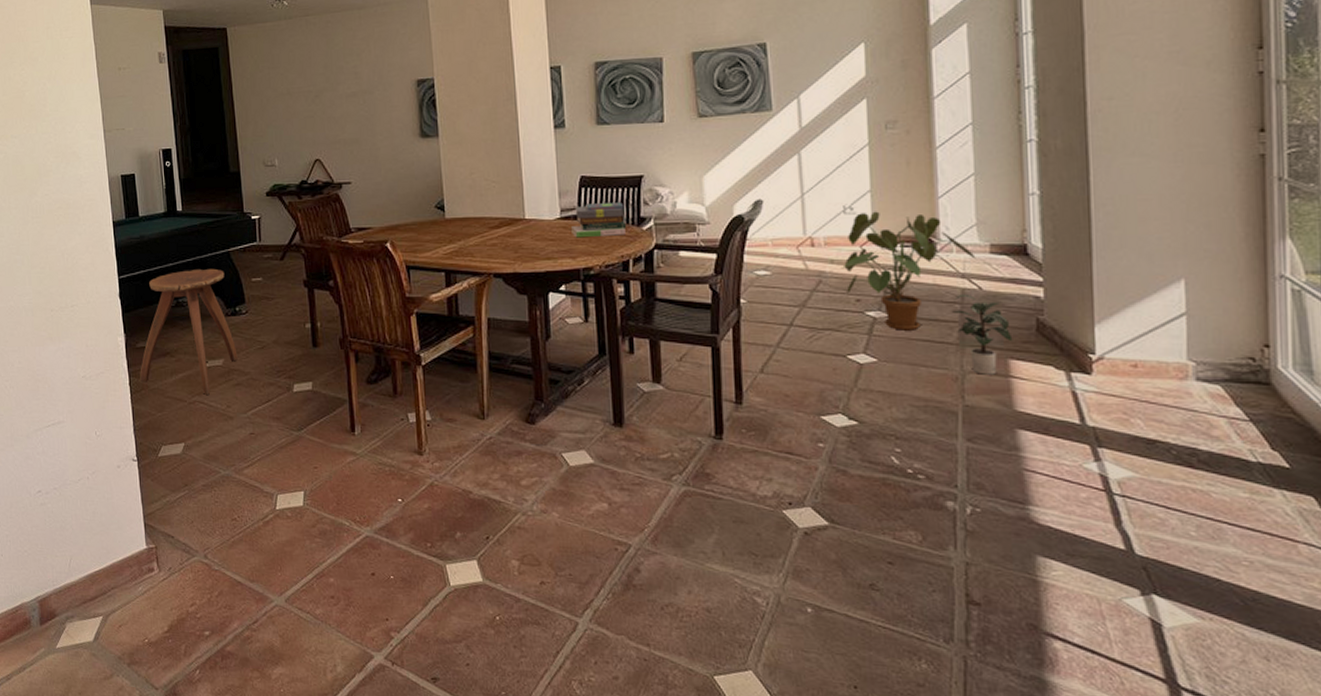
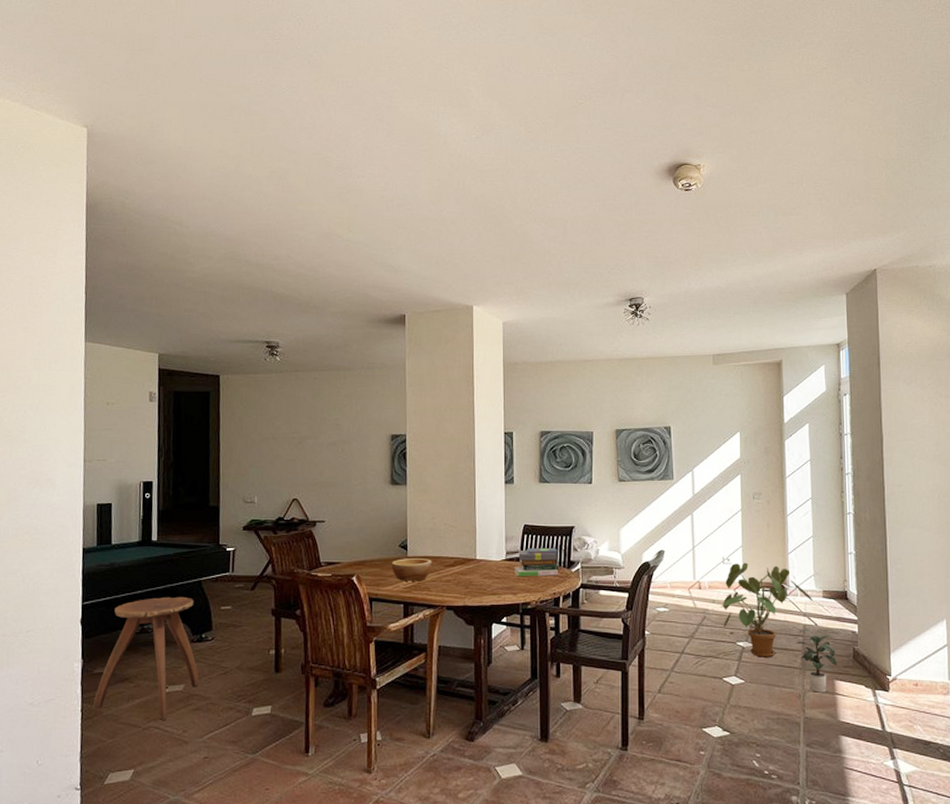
bowl: none [427,220,474,247] -> present [391,558,432,581]

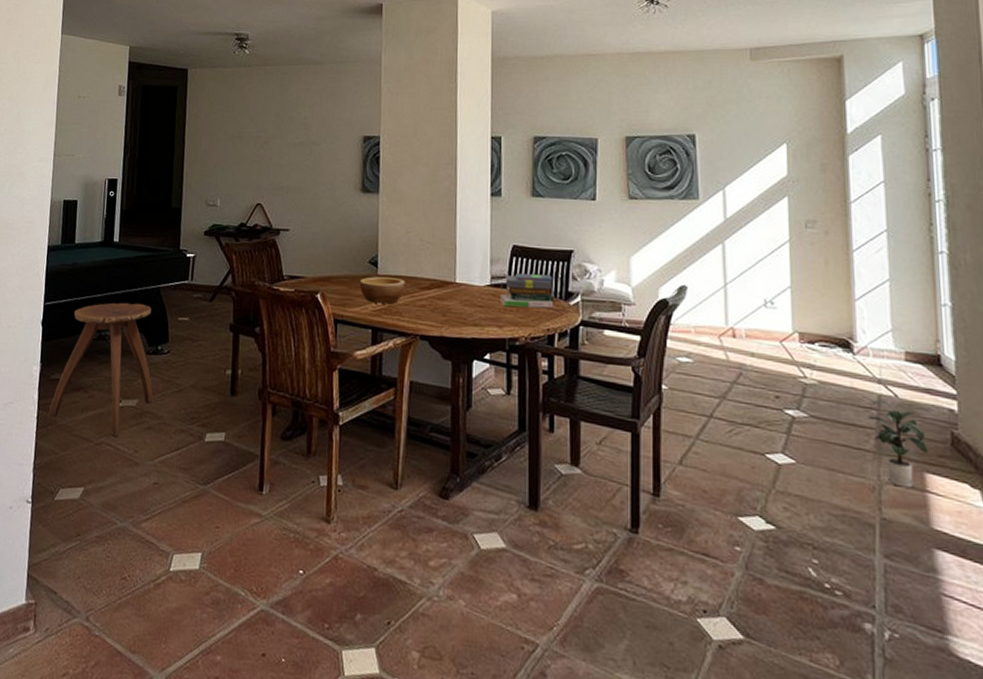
house plant: present [720,562,816,658] -> none [761,307,895,434]

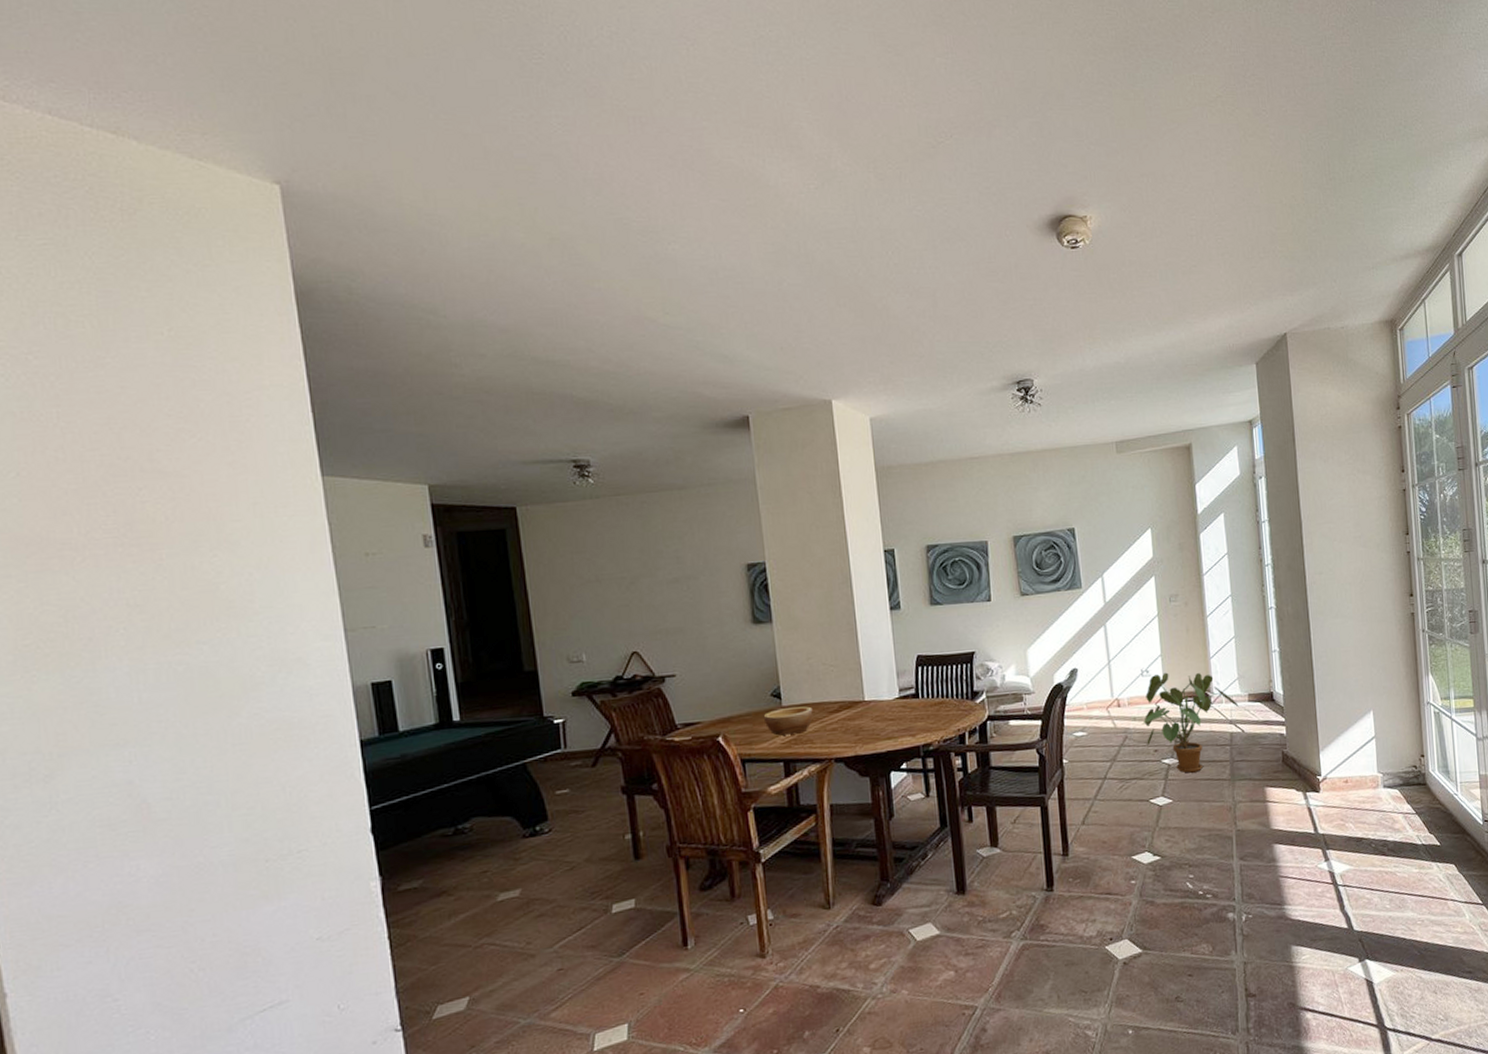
stool: present [49,302,153,438] -> none [404,784,540,935]
books: present [500,273,554,309] -> none [910,679,962,716]
house plant: none [761,307,895,434] -> present [1141,672,1242,773]
potted plant: present [868,399,929,488] -> none [1223,736,1267,803]

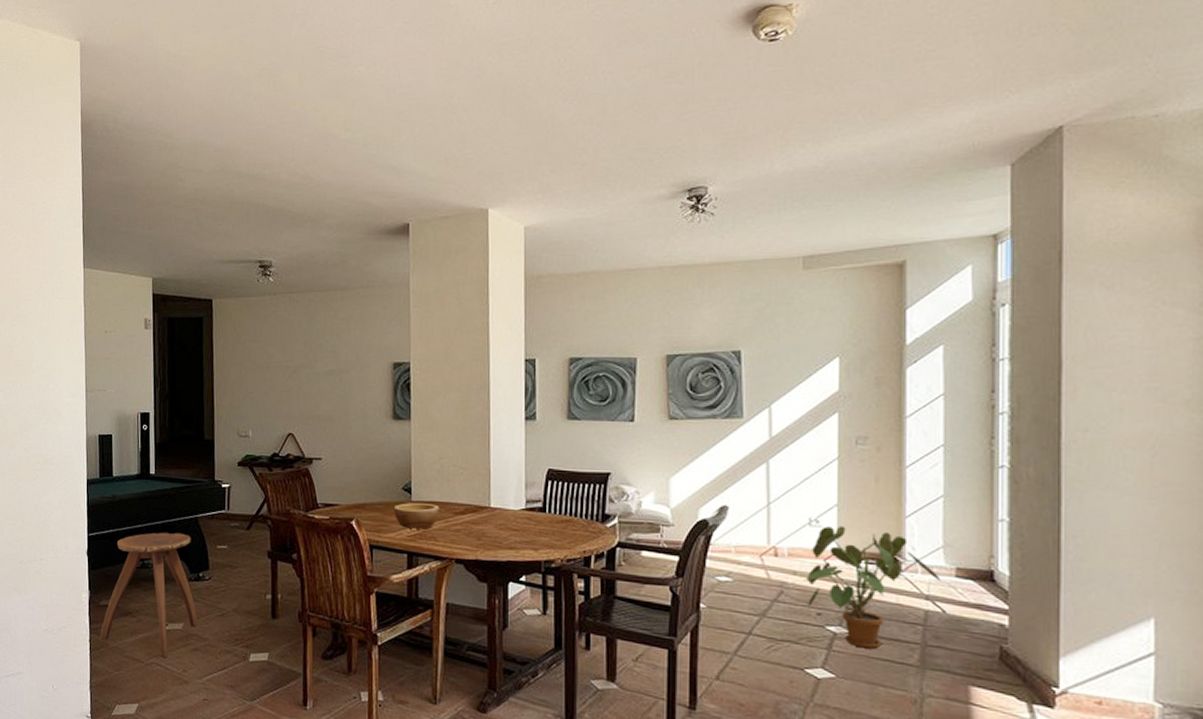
stool: none [404,784,540,935] -> present [100,532,197,659]

